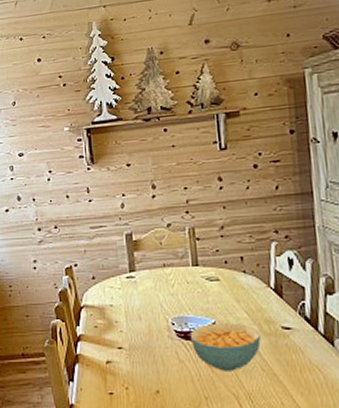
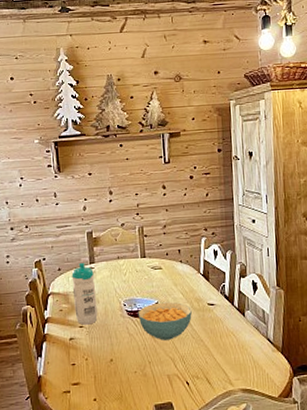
water bottle: none [108,269,140,346] -> present [71,262,98,325]

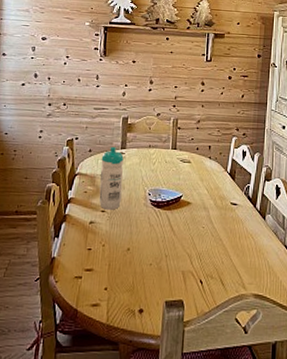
cereal bowl: present [138,302,192,340] -> none [161,196,214,235]

